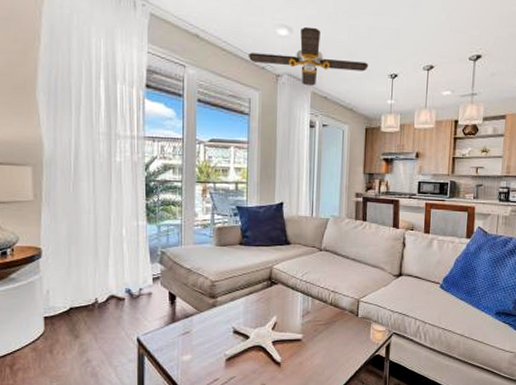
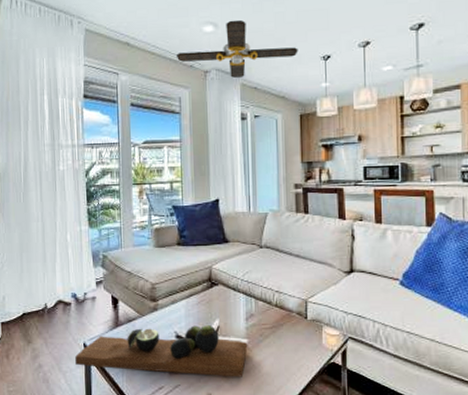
decorative tray: none [128,320,301,369] -> present [75,324,247,377]

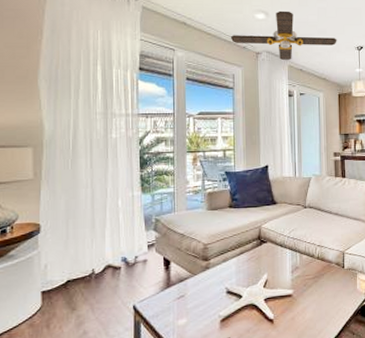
decorative tray: present [75,324,247,377] -> none [124,278,292,329]

